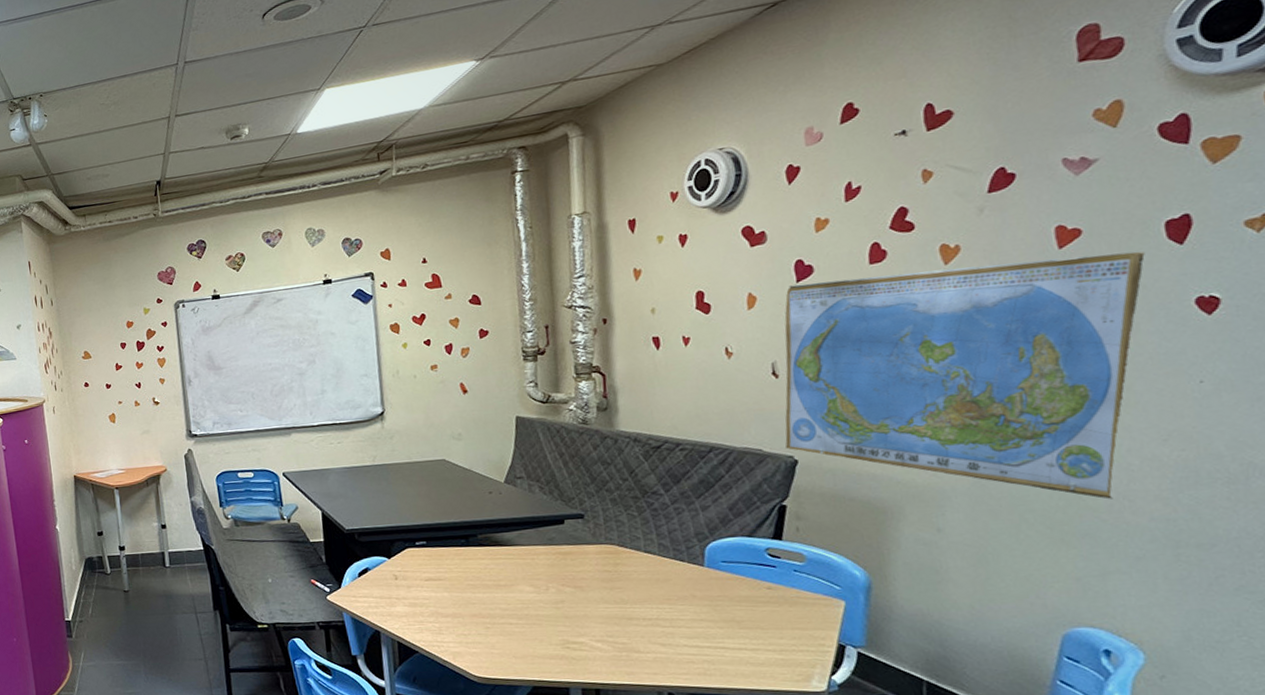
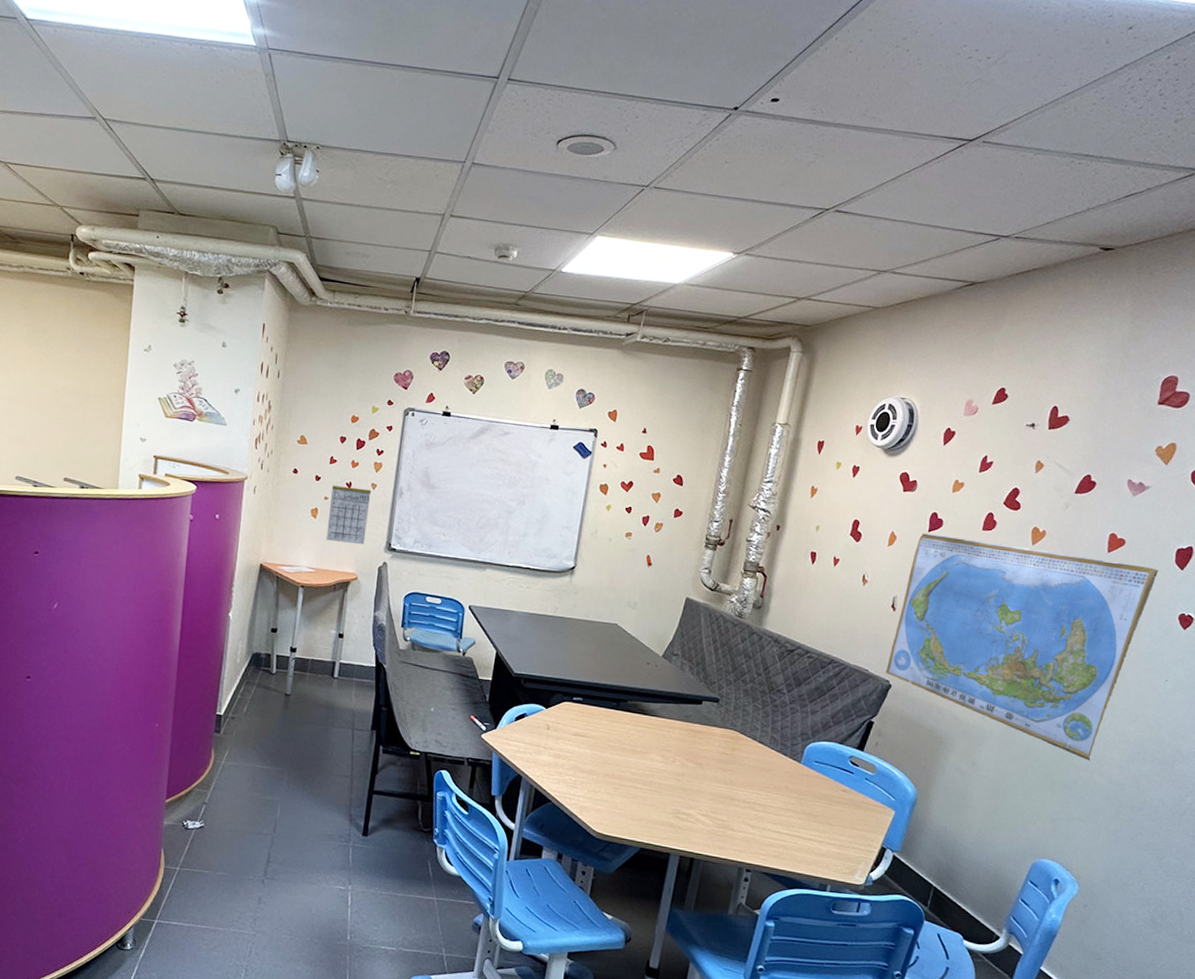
calendar: none [123,381,166,441] -> present [326,479,372,545]

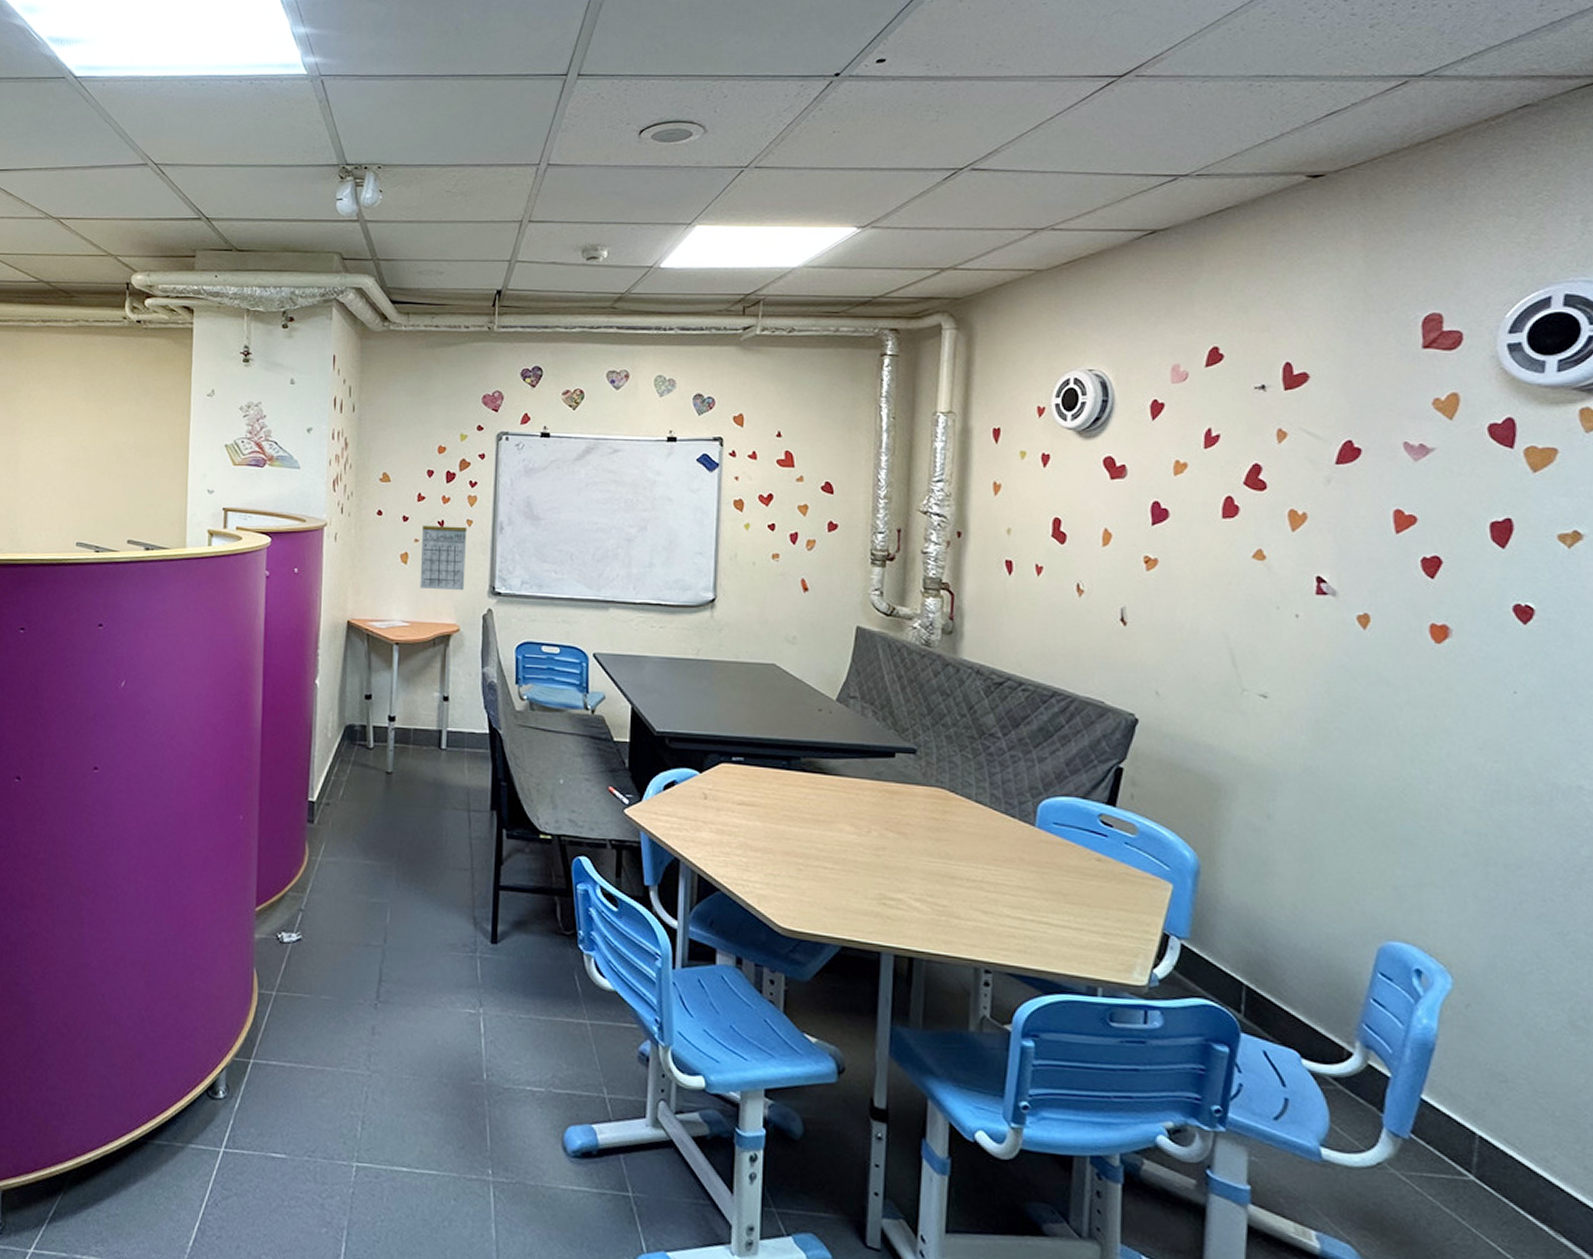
world map: present [886,533,1159,761] -> none [1128,527,1471,805]

